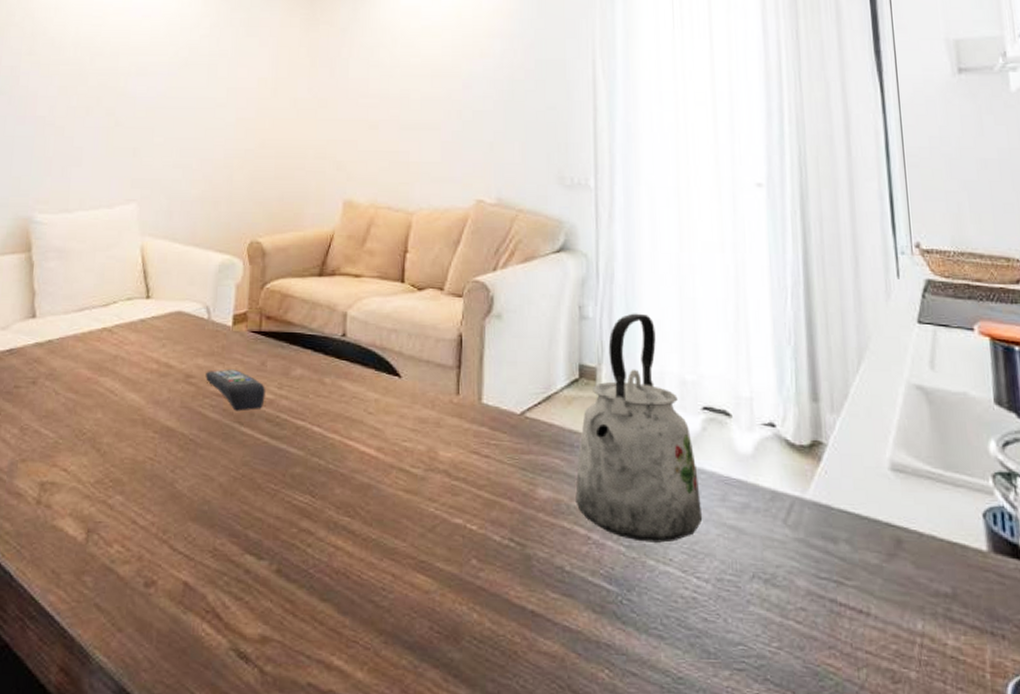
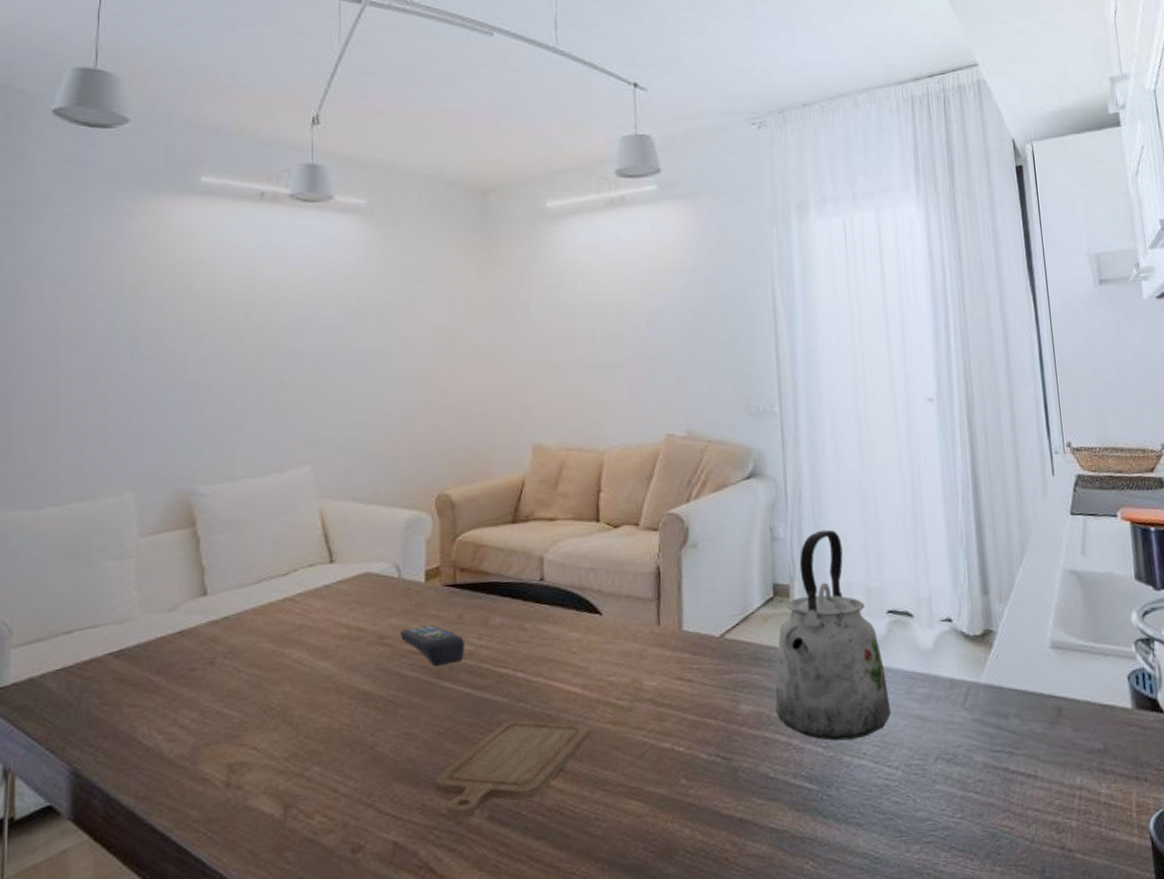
chopping board: none [227,475,383,570] -> present [435,720,591,821]

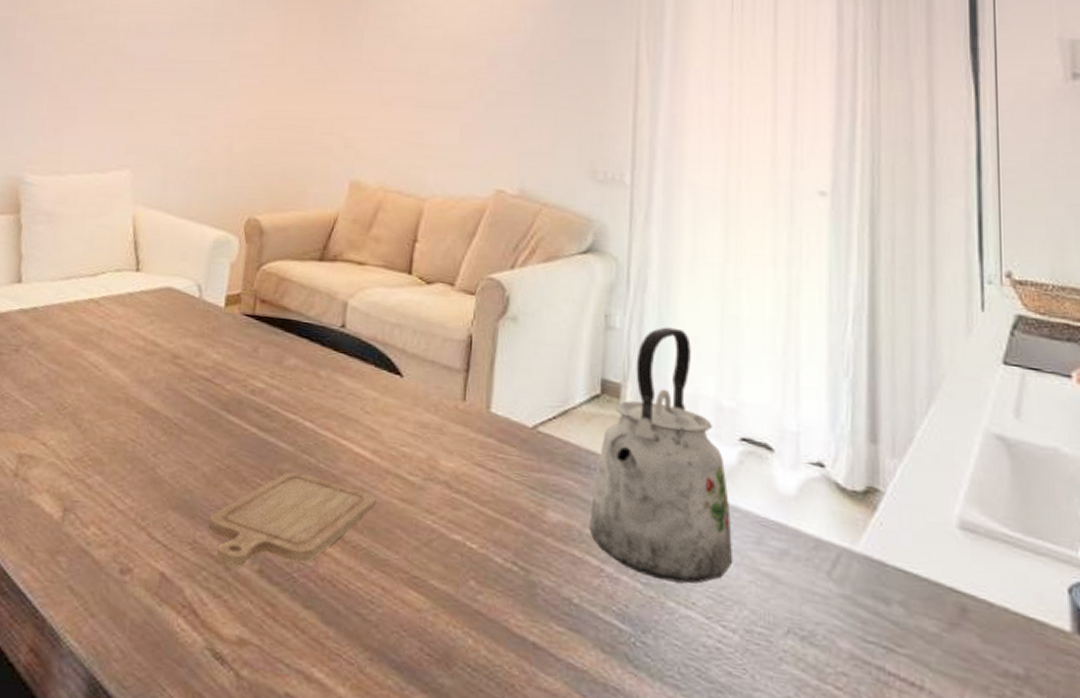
remote control: present [400,625,465,667] -> none [194,352,256,399]

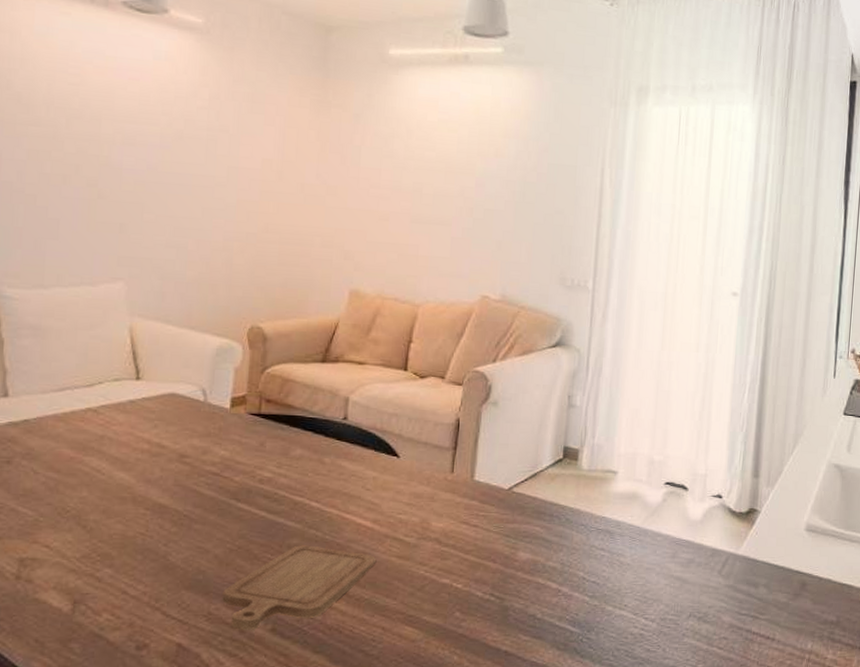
kettle: present [589,327,733,584] -> none [550,402,656,592]

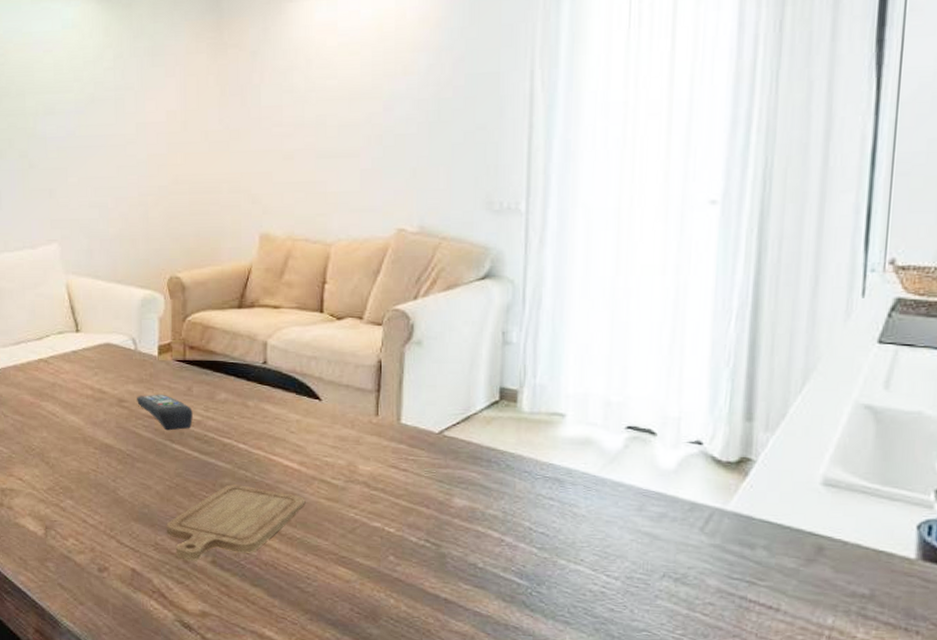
remote control: none [201,449,264,489] -> present [137,394,193,431]

